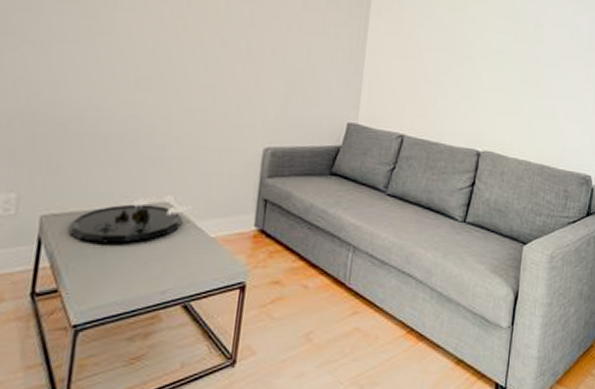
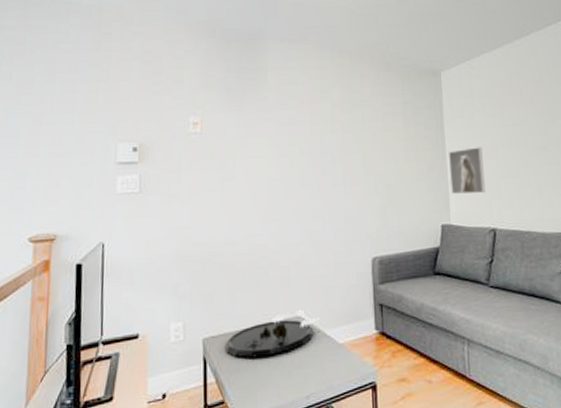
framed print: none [364,45,405,96] -> present [449,147,485,194]

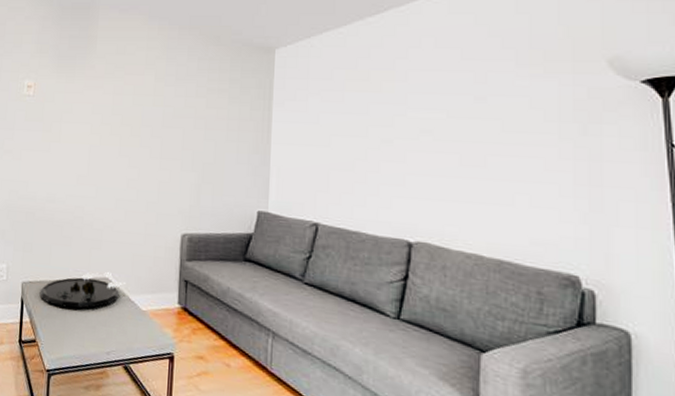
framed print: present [449,147,485,194] -> none [273,133,313,185]

